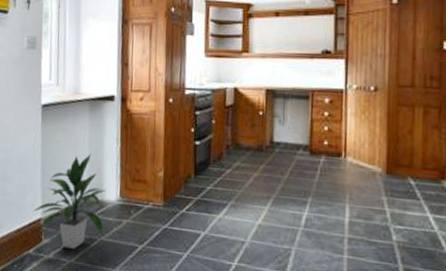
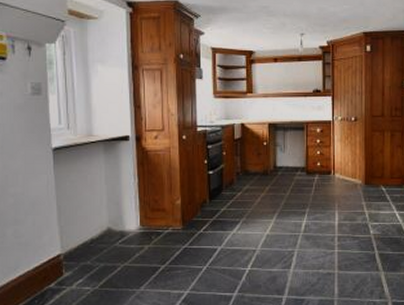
indoor plant: present [32,154,105,249] -> none [50,190,125,277]

